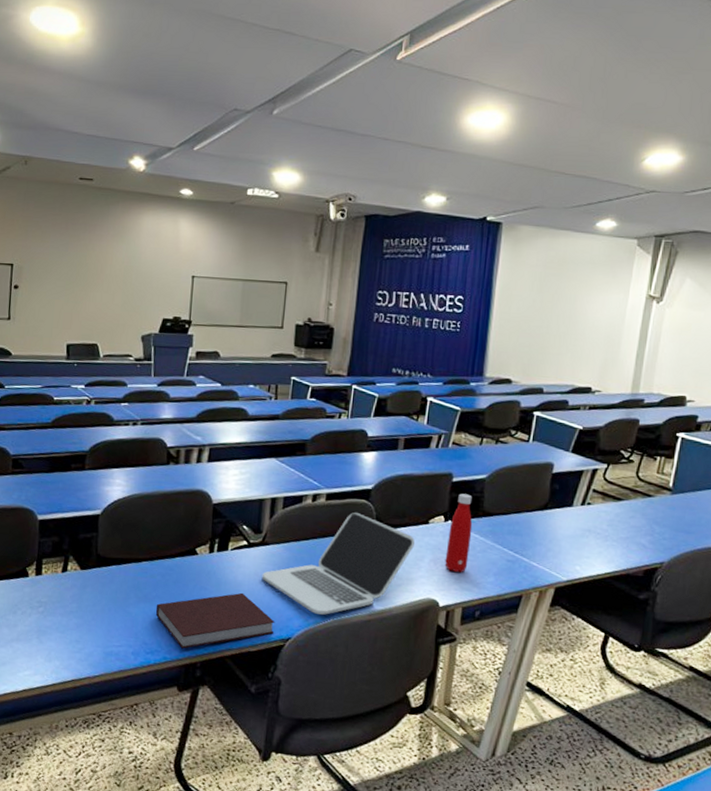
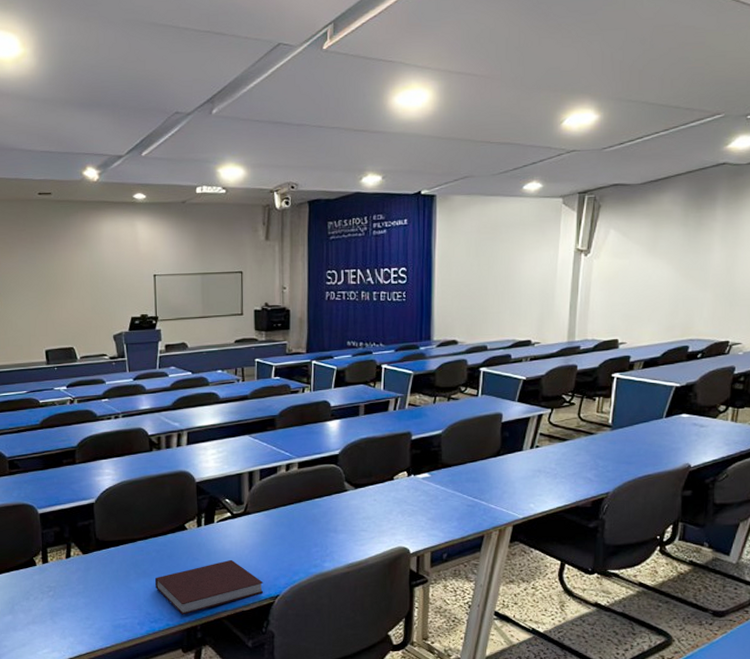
laptop: present [262,512,415,615] -> none [247,477,382,571]
bottle: present [445,493,473,573] -> none [411,449,434,522]

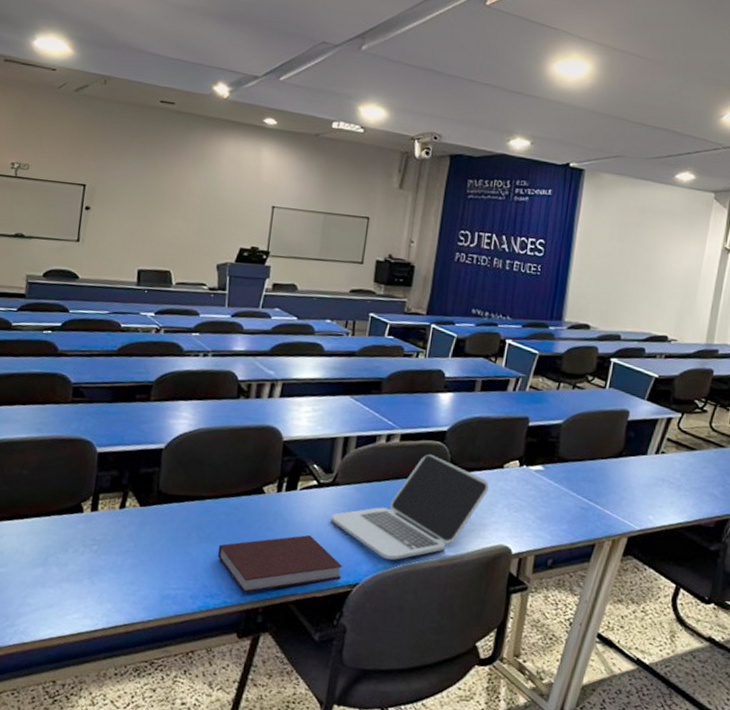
laptop: none [247,477,382,571] -> present [331,454,489,560]

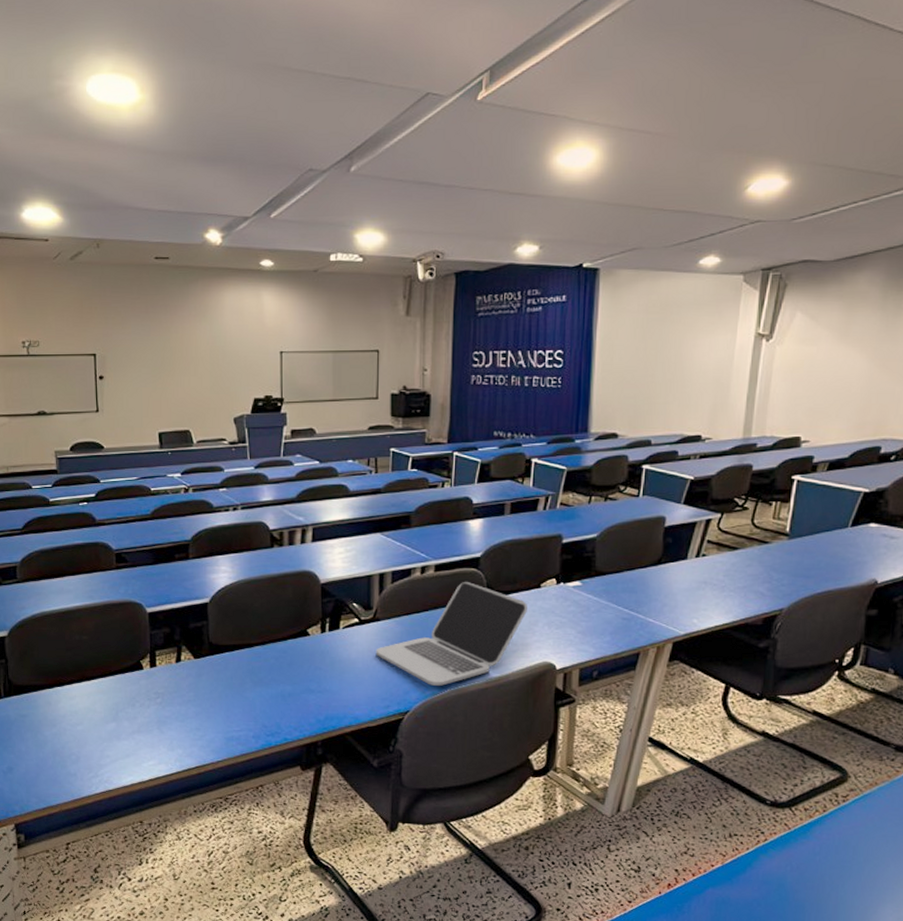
notebook: present [217,534,343,593] -> none [272,670,393,729]

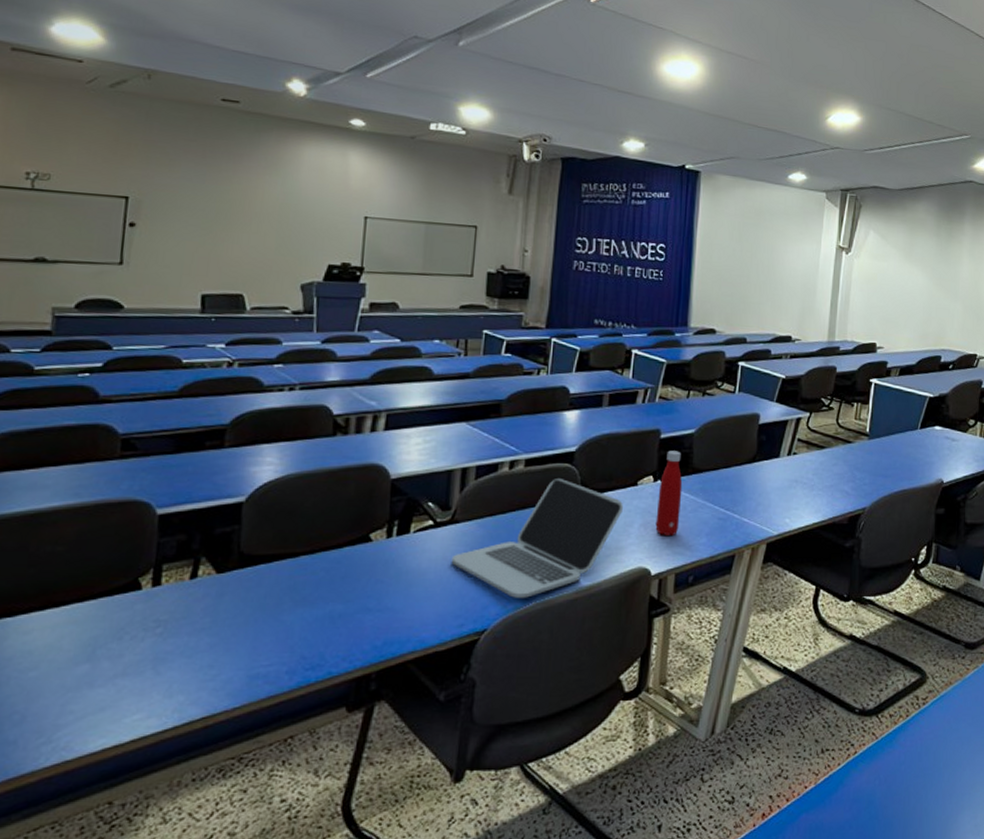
bottle: none [559,554,586,635] -> present [655,450,683,537]

